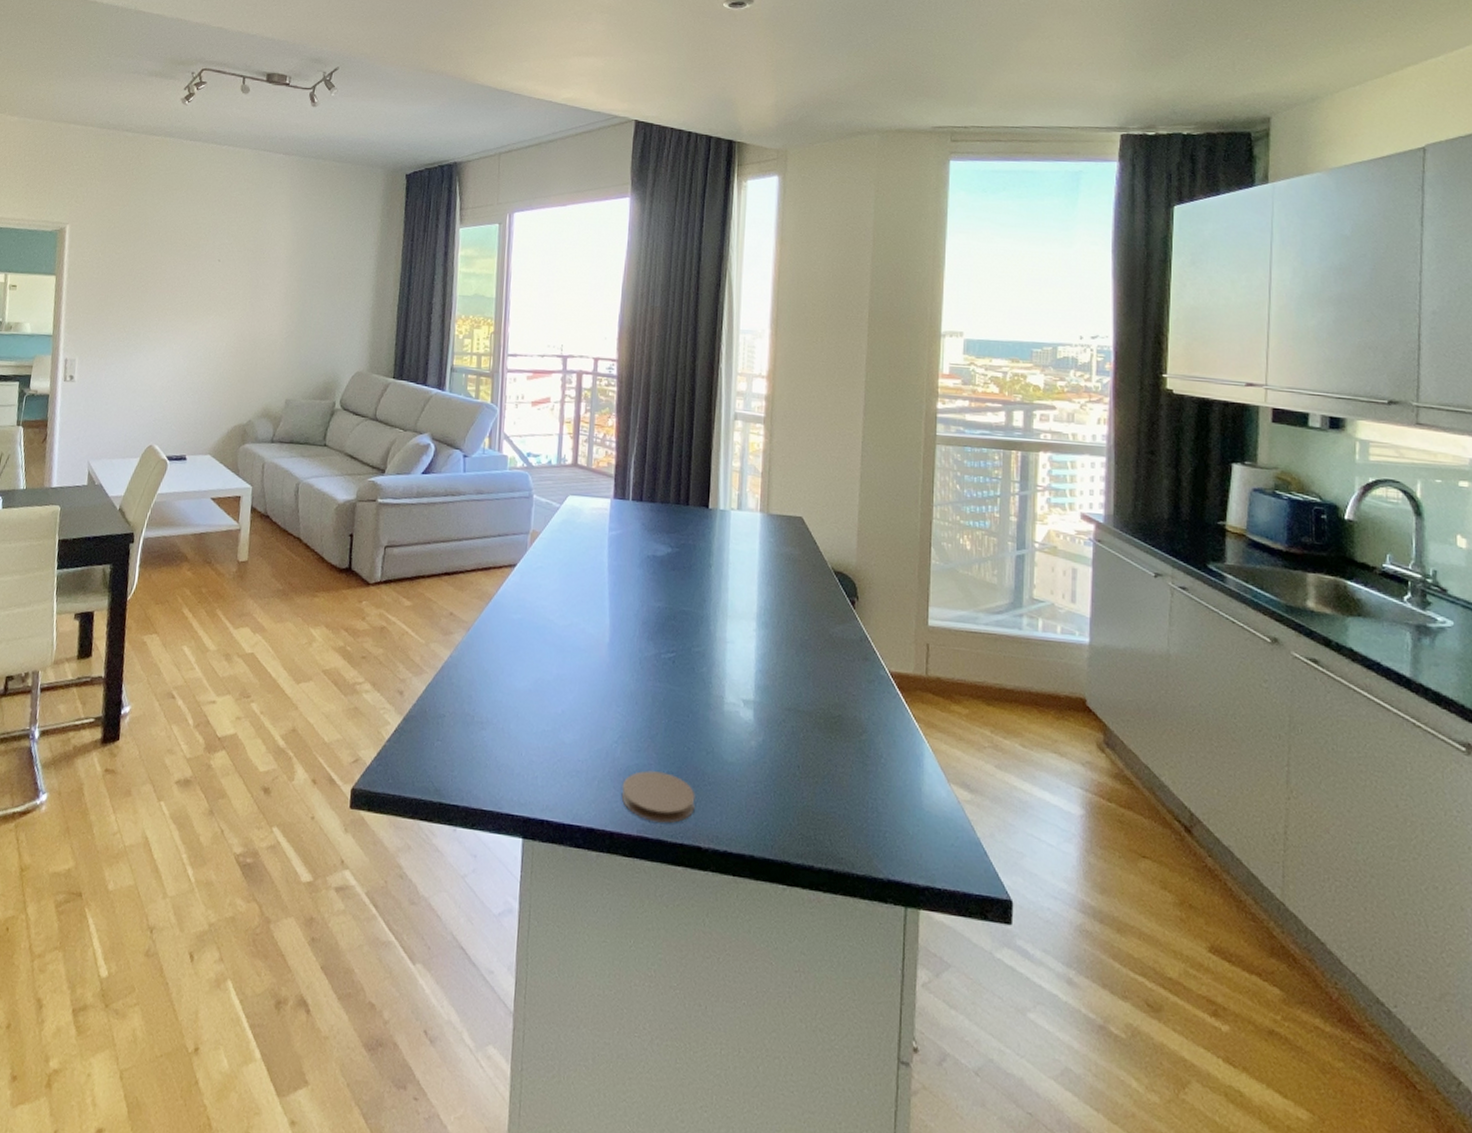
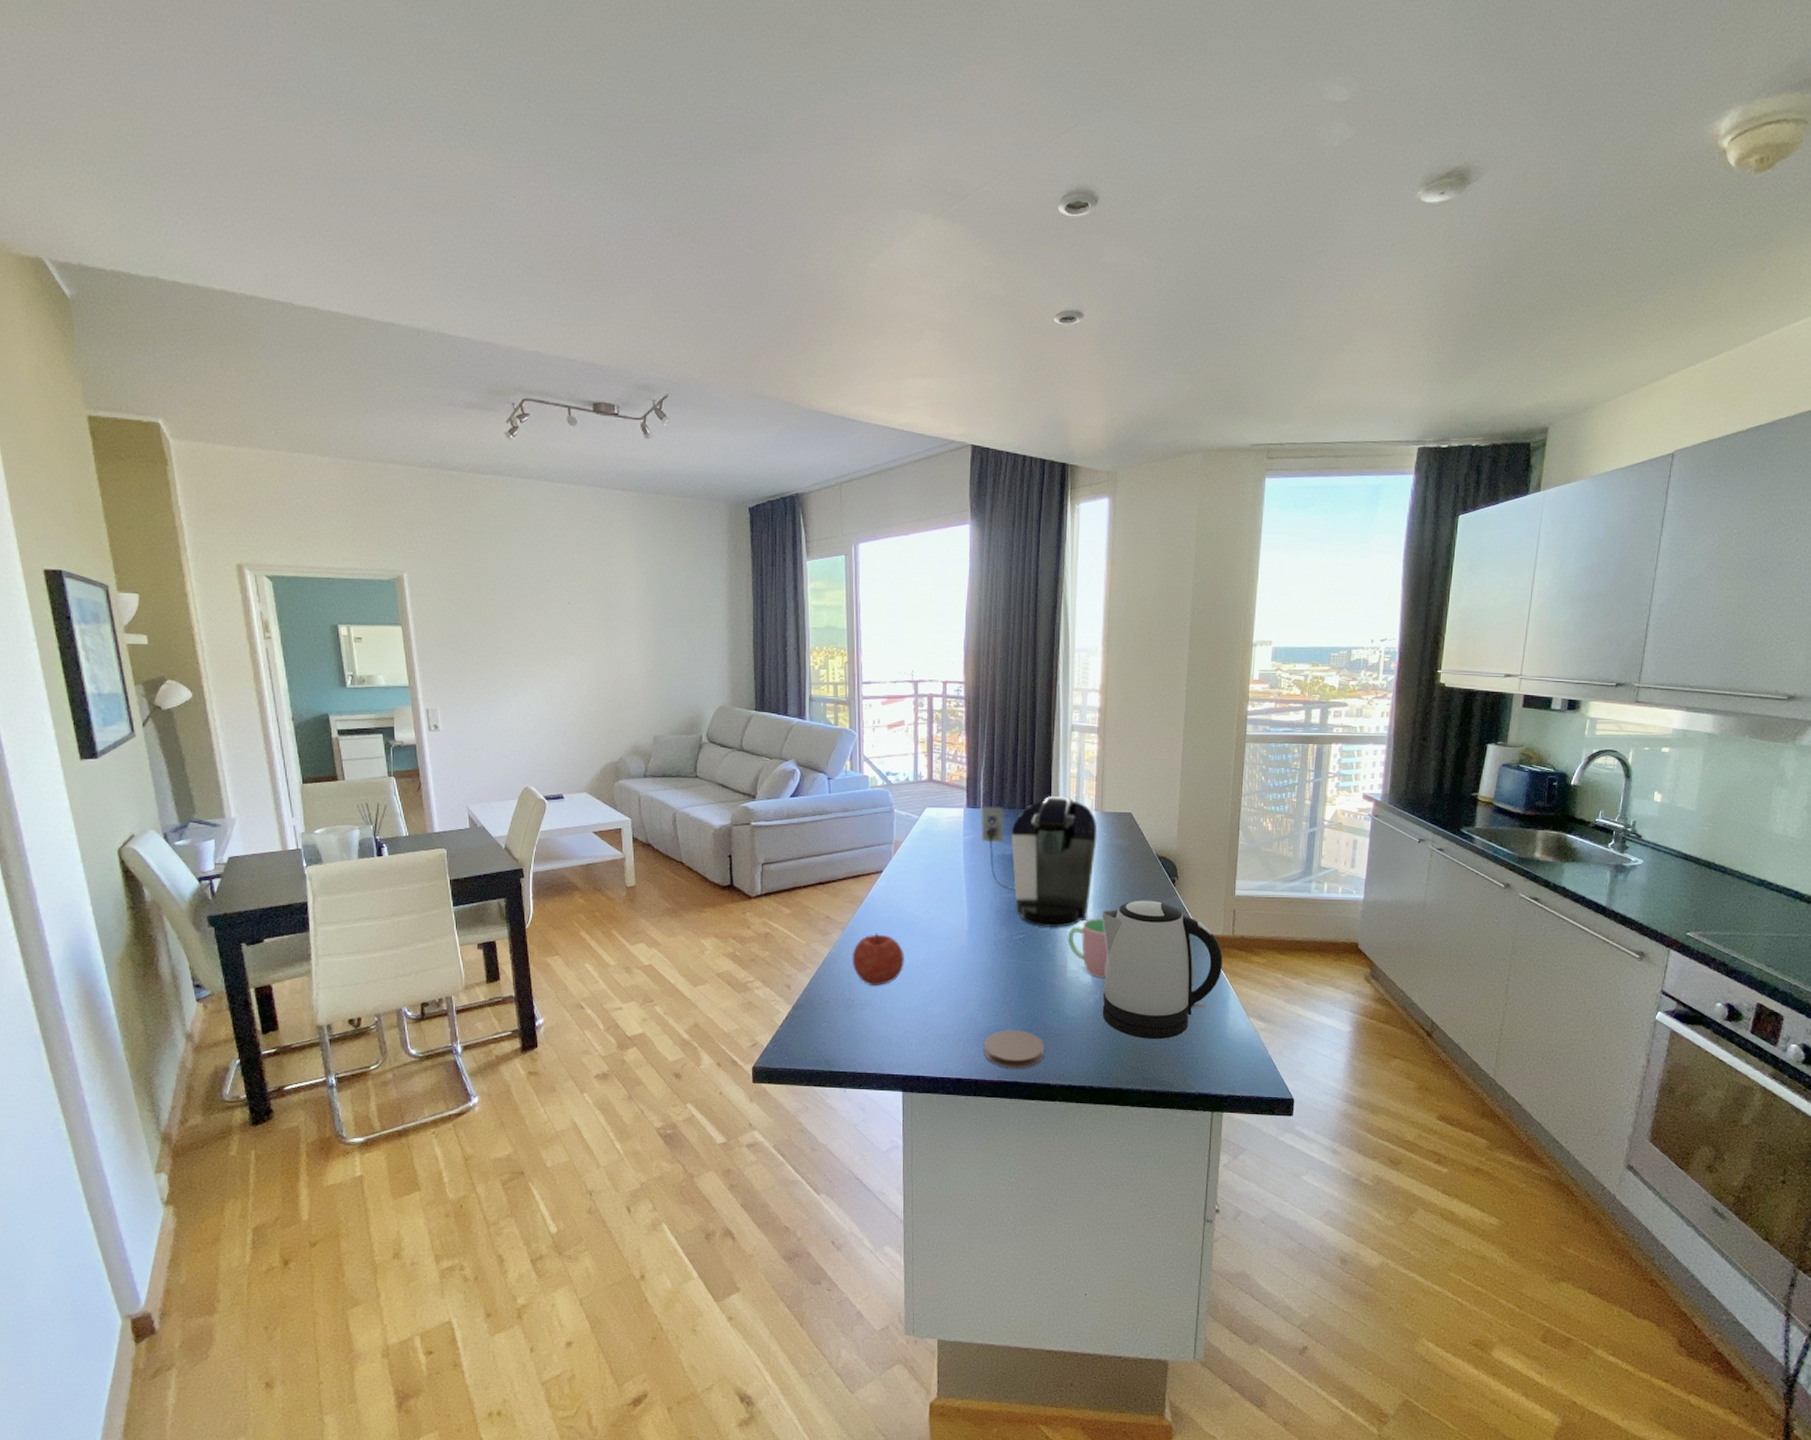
fruit: none [474,637,535,702] -> present [852,933,904,987]
coffee maker: none [629,490,763,649] -> present [980,795,1098,928]
cup: none [725,639,775,716] -> present [1067,917,1109,978]
kettle: none [766,622,915,802] -> present [1102,900,1223,1039]

